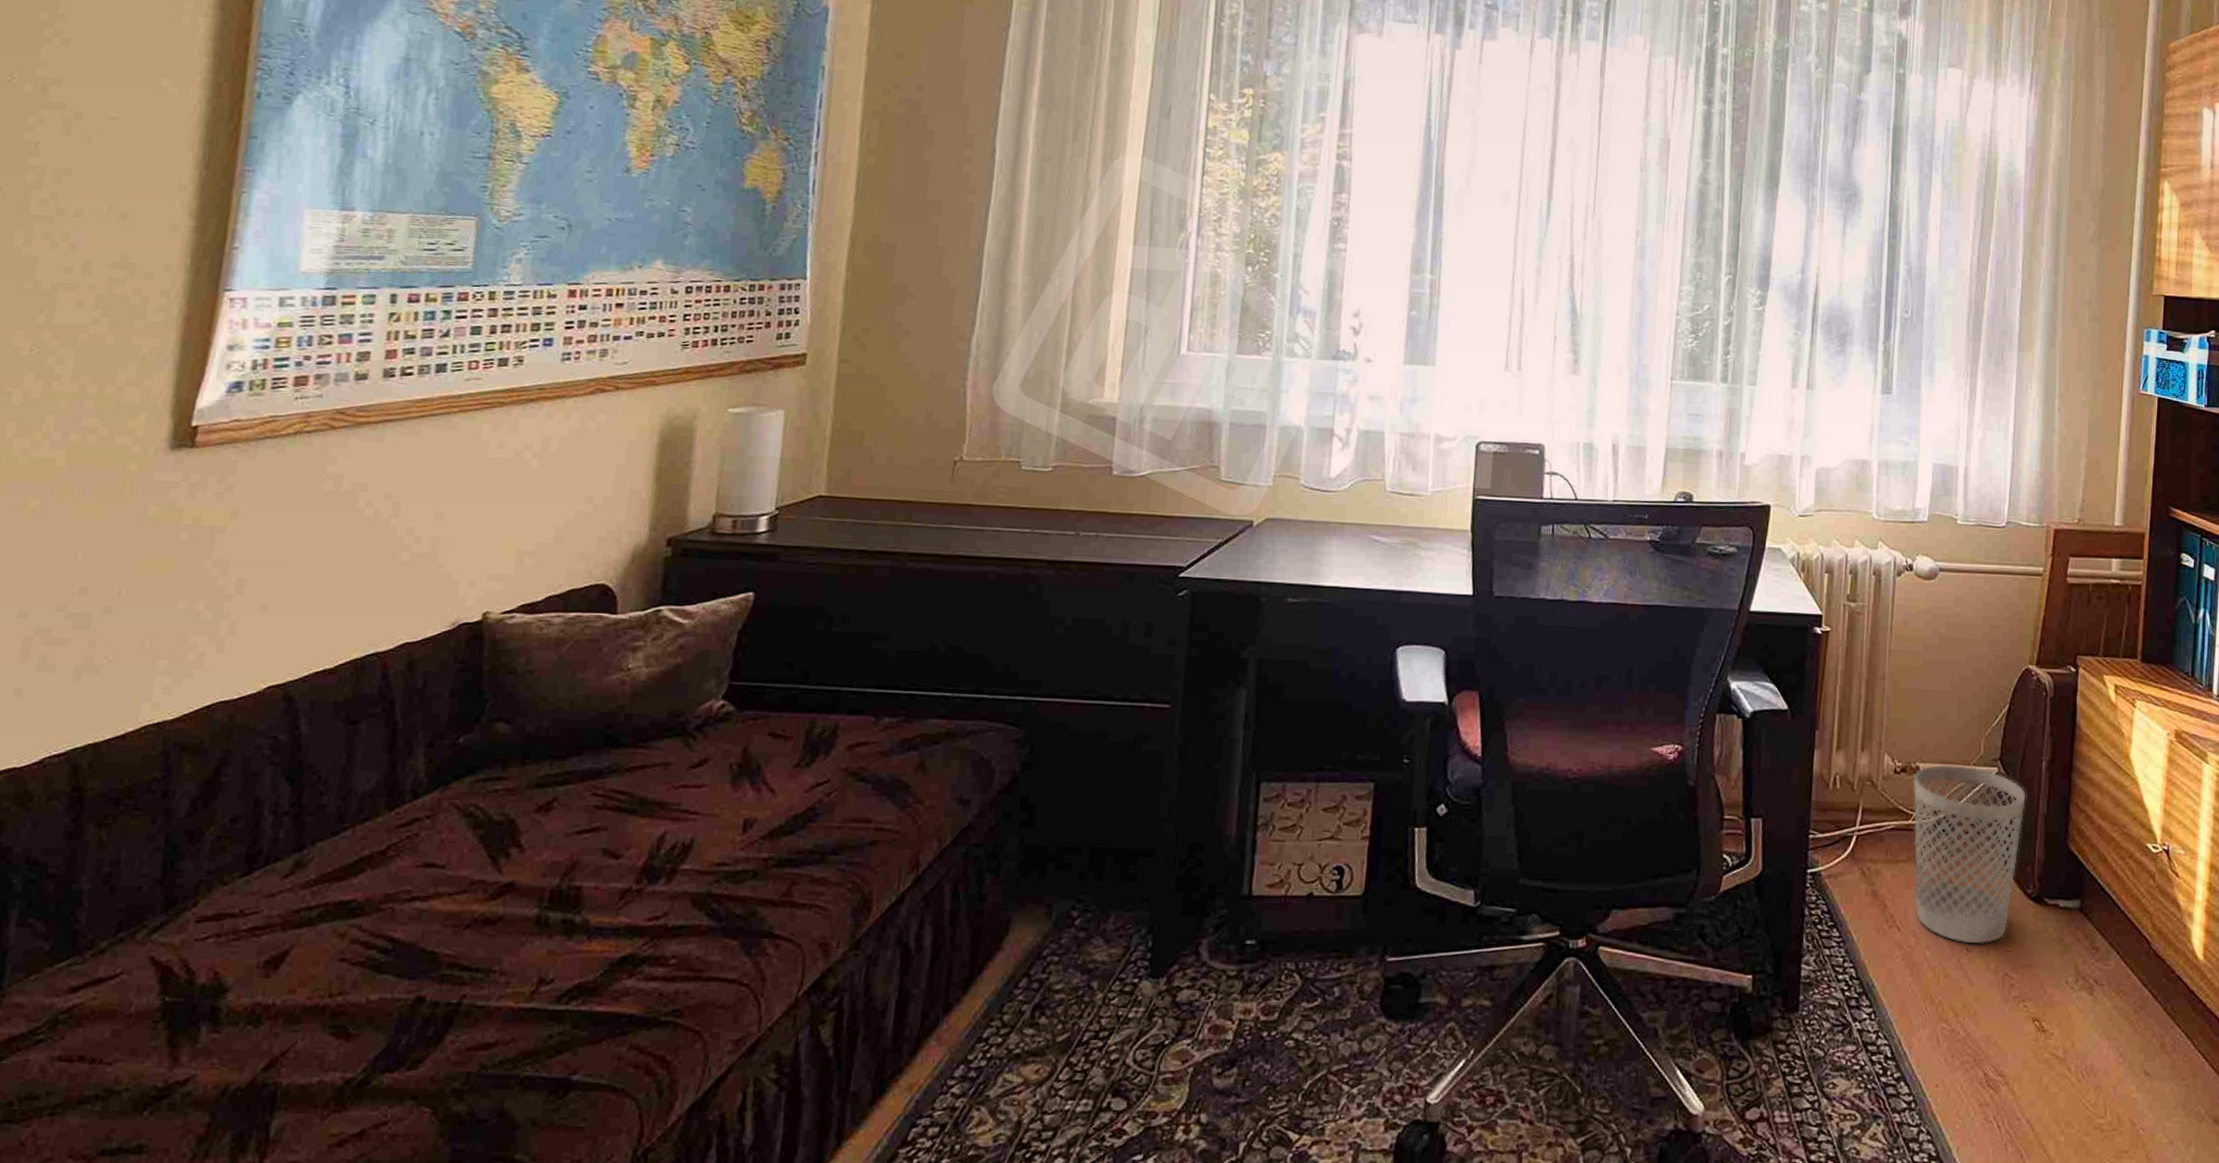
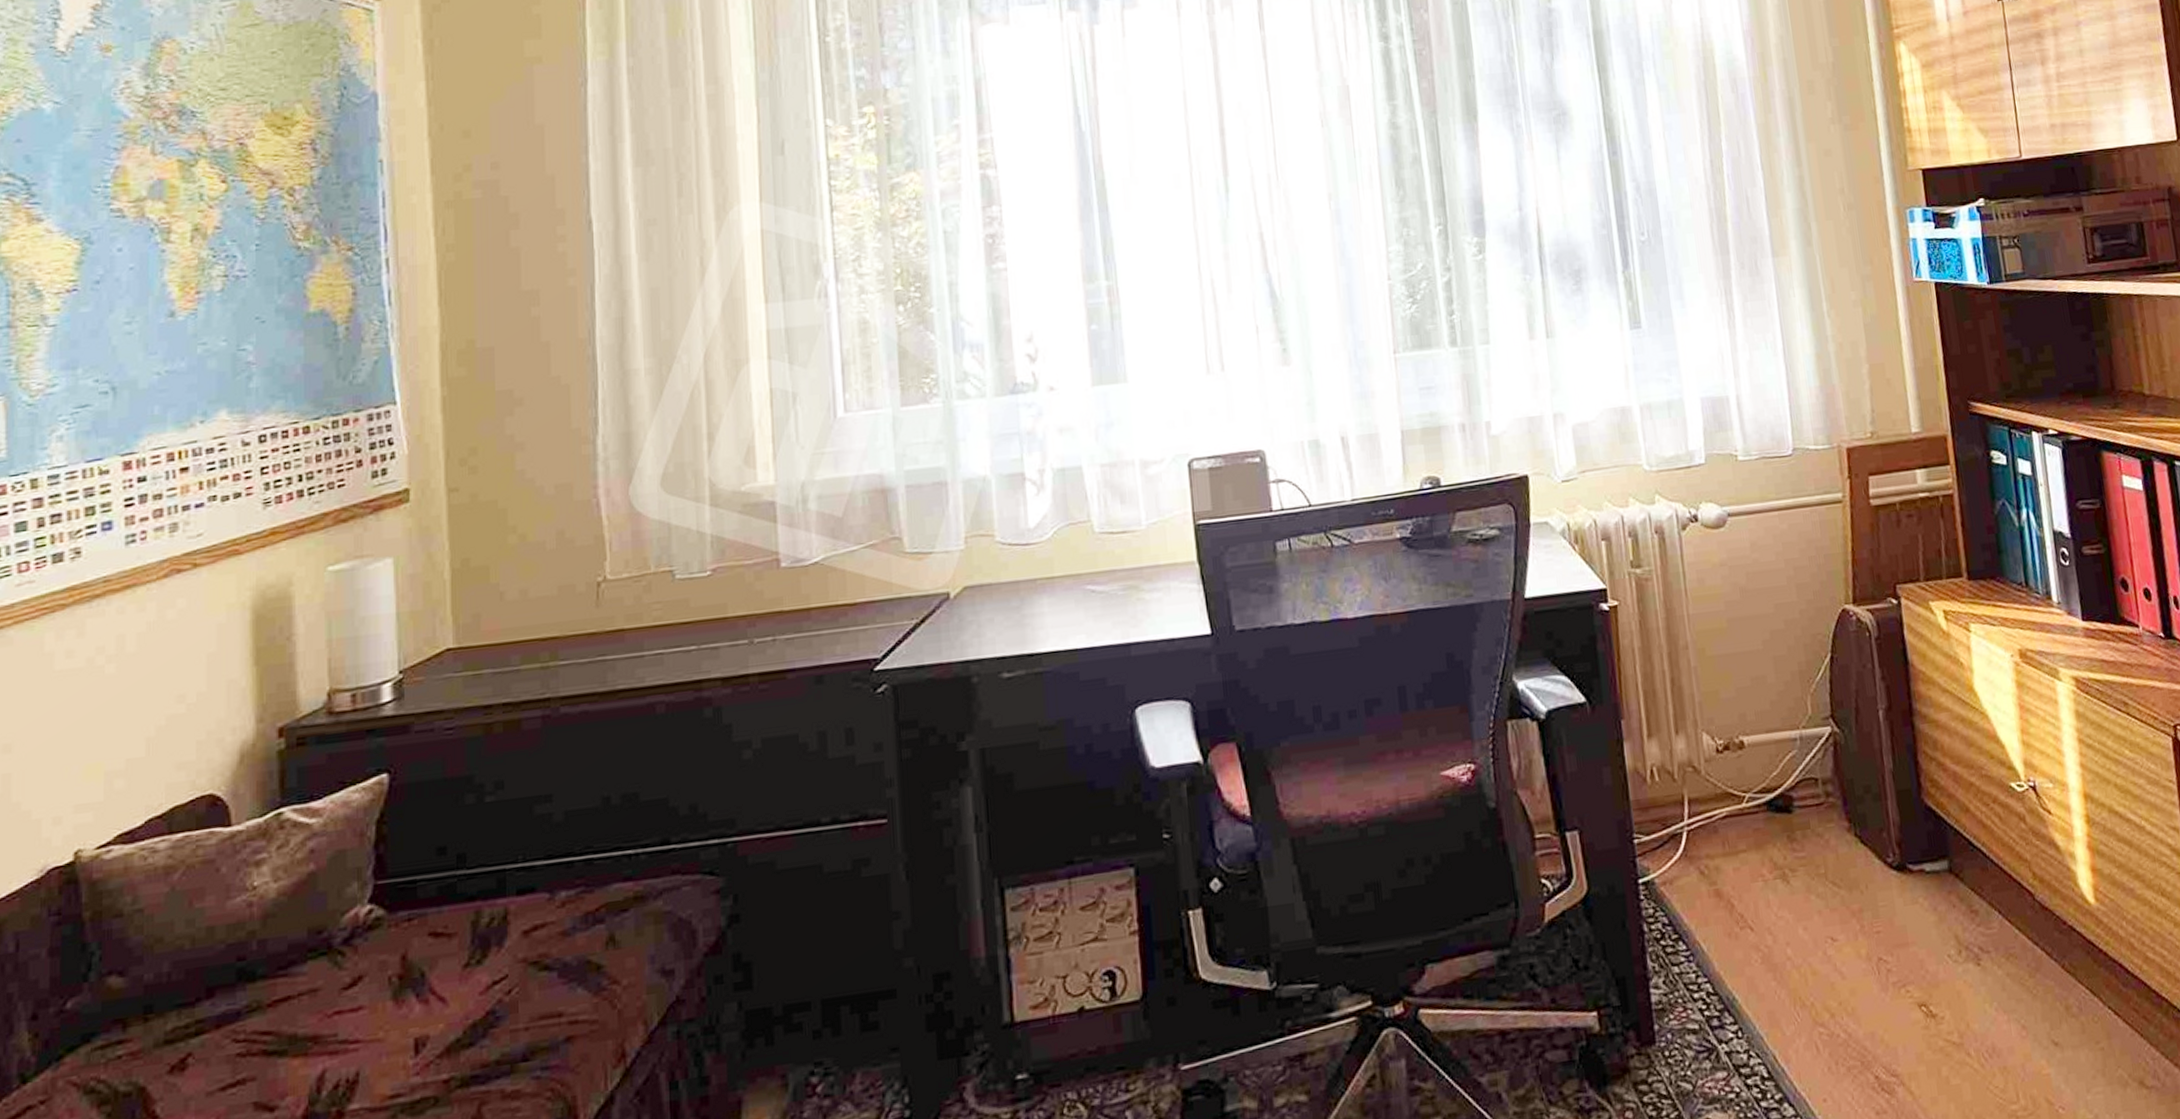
wastebasket: present [1913,764,2026,944] -> none [1739,730,1872,932]

